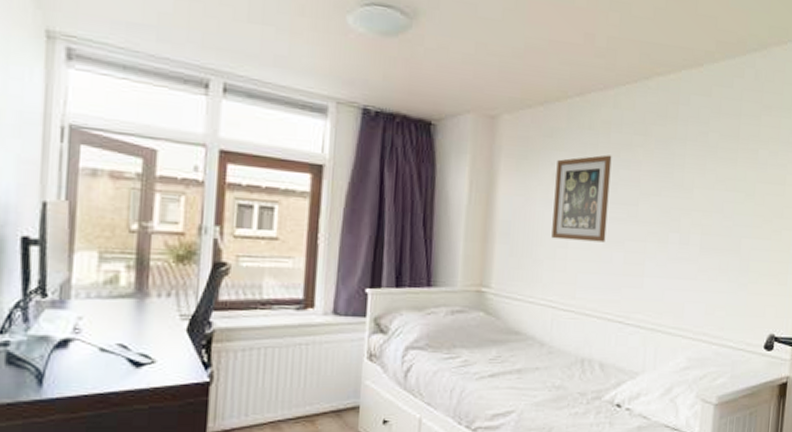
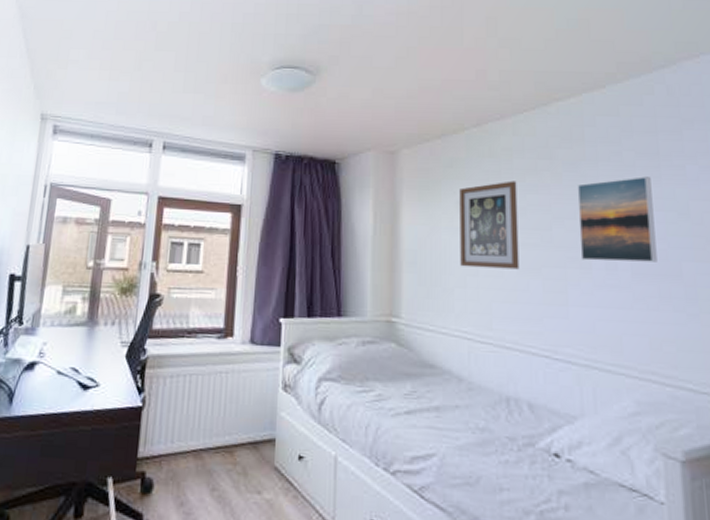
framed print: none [660,158,729,238] -> present [577,176,657,262]

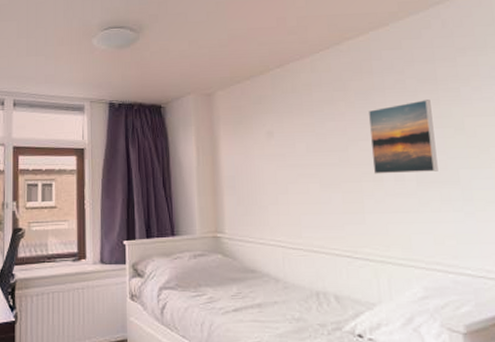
wall art: present [459,180,520,270] -> none [268,111,322,187]

